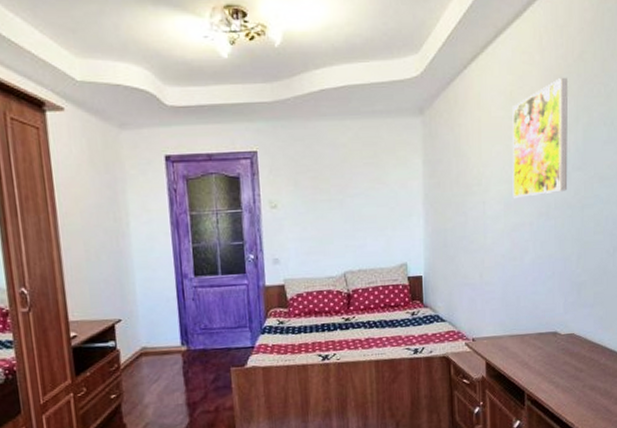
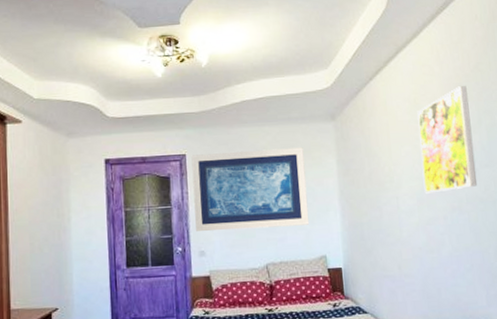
wall art: none [263,145,391,238] -> present [191,147,310,232]

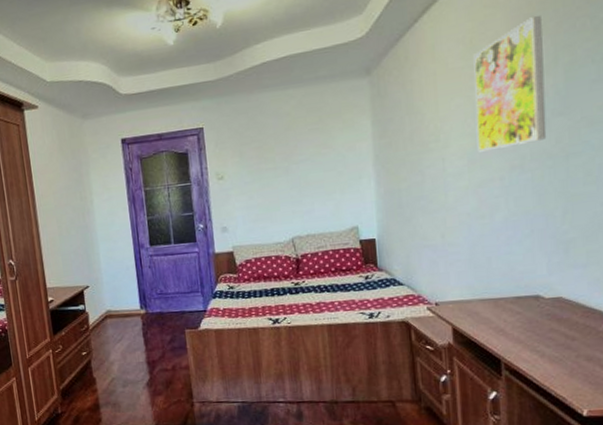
wall art: present [191,147,310,232] -> none [209,110,340,208]

